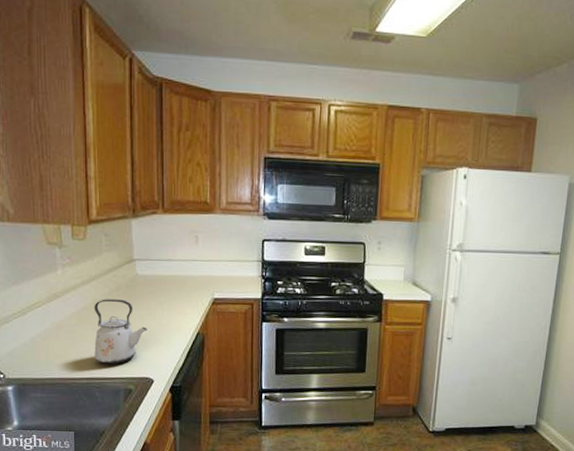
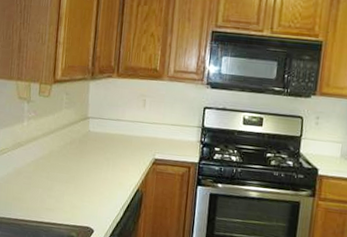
kettle: present [94,299,147,364] -> none [45,151,93,212]

